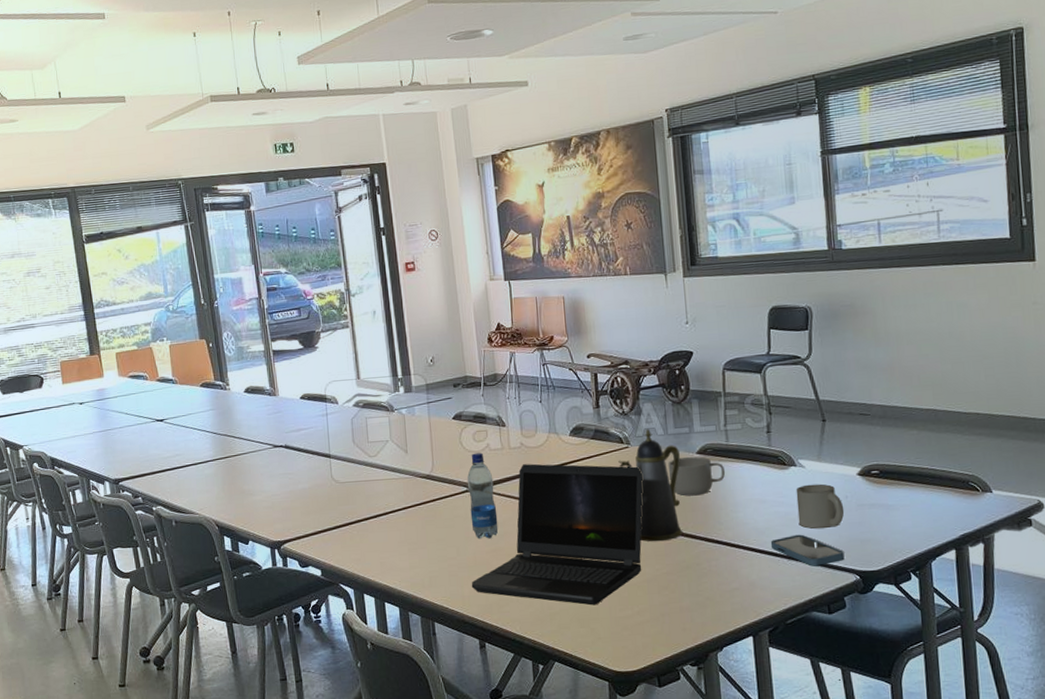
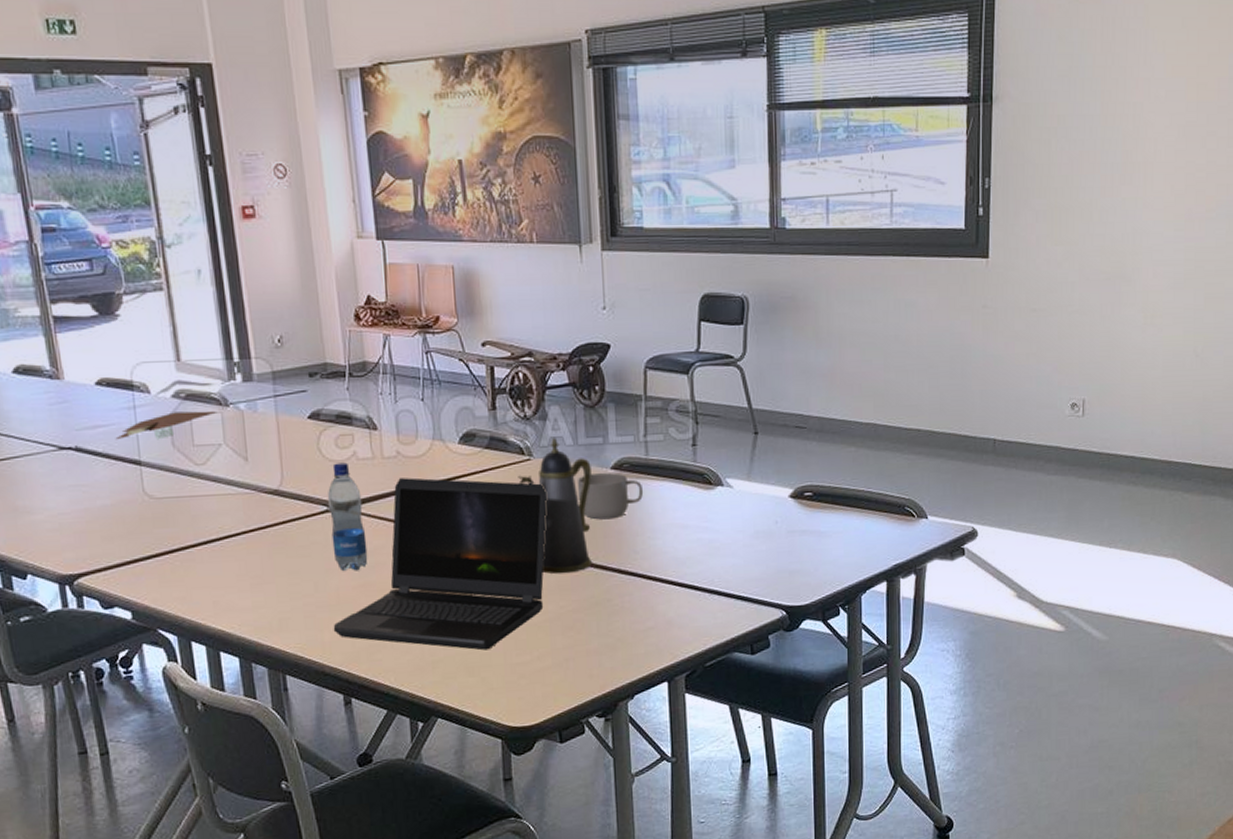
papers: none [313,415,386,440] -> present [115,411,218,441]
smartphone: present [770,534,845,567] -> none [691,565,771,602]
mug: present [796,483,845,529] -> none [721,506,774,559]

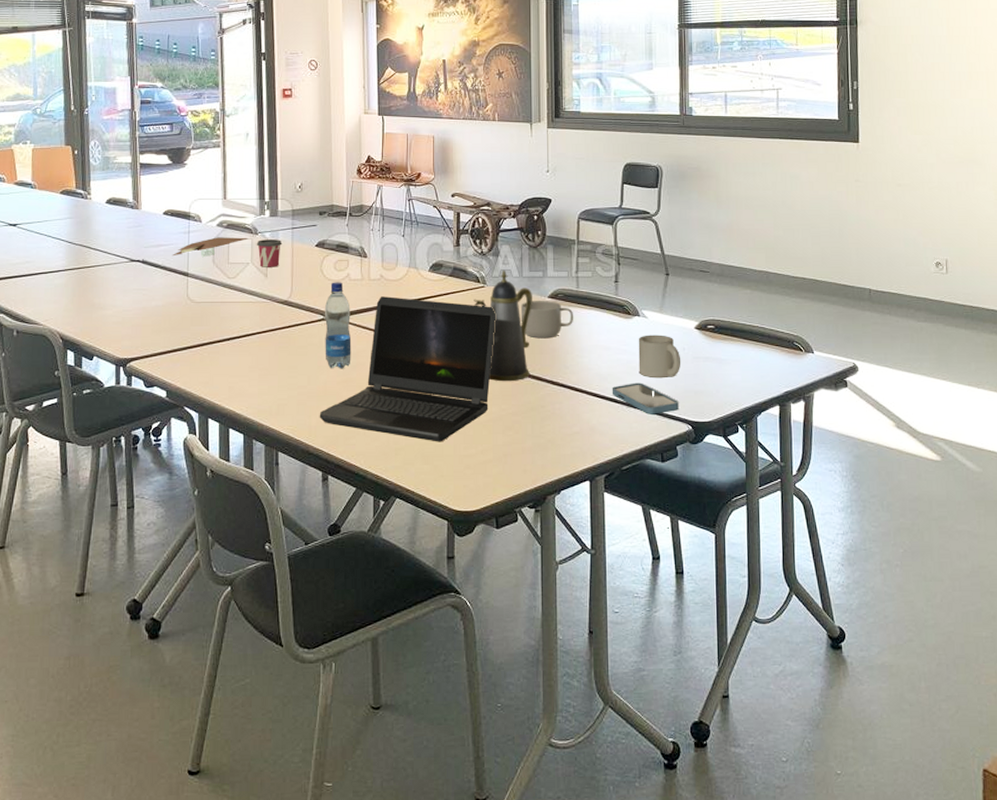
cup: none [228,411,264,449] -> present [256,239,283,267]
smartphone: none [691,565,771,602] -> present [611,382,679,415]
mug: none [721,506,774,559] -> present [638,334,681,379]

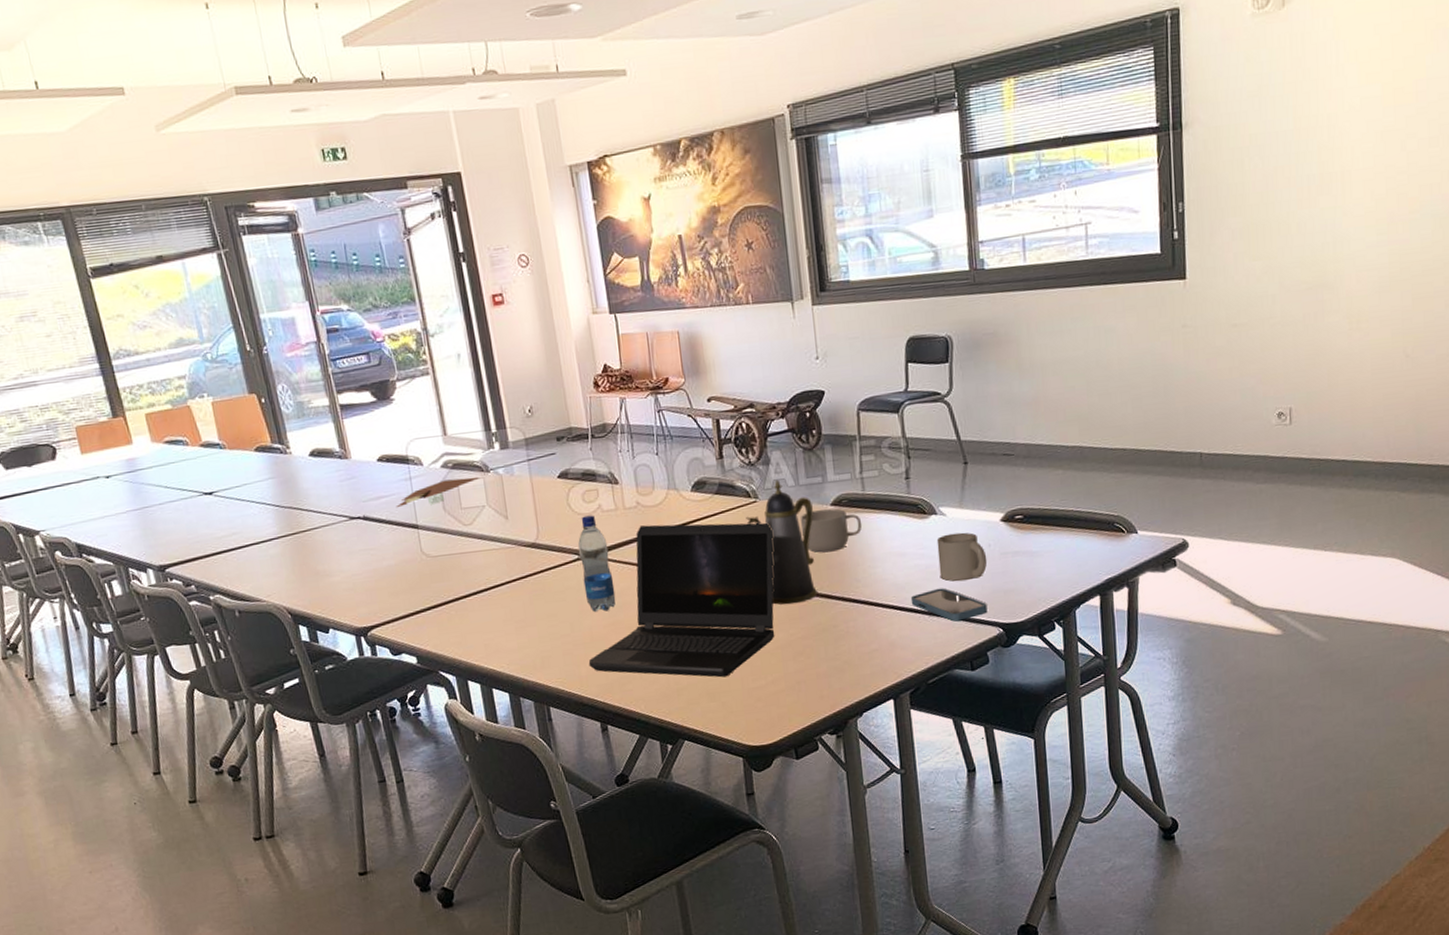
cup: present [256,239,283,267] -> none [489,475,520,509]

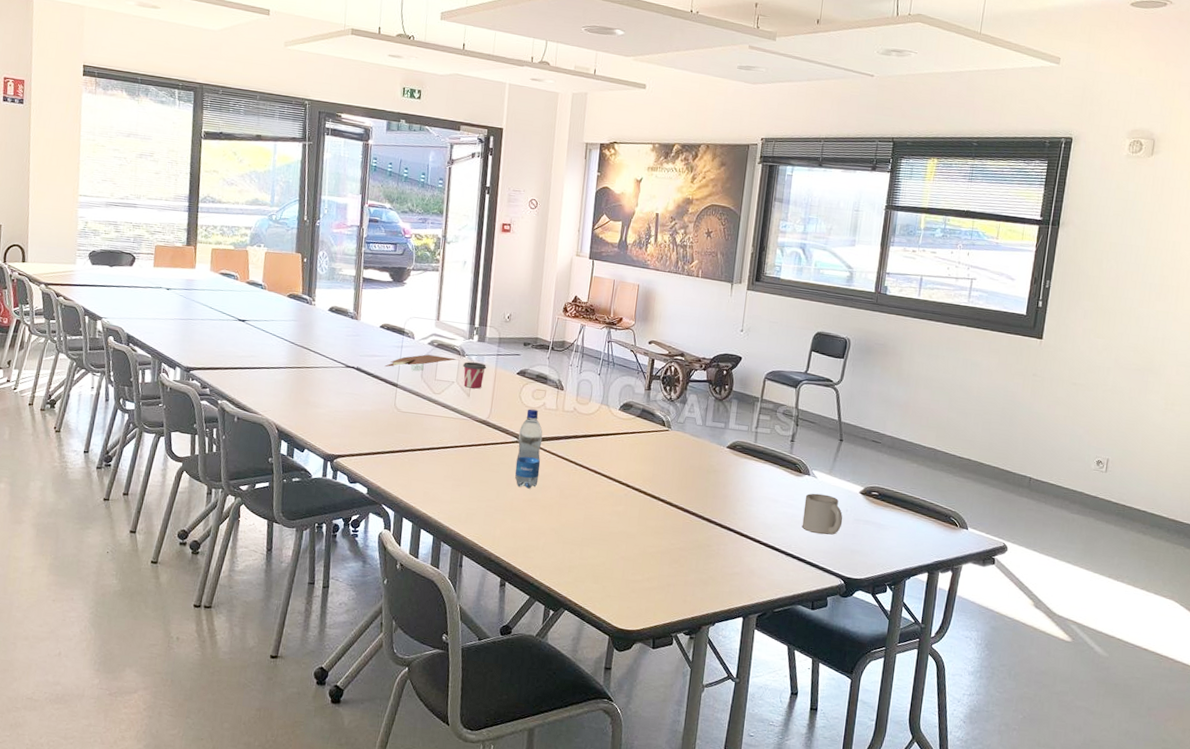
cup: none [489,475,520,509] -> present [462,361,487,389]
laptop computer: present [588,522,775,678] -> none [503,427,676,566]
coffee pot: present [746,479,817,605] -> none [657,417,713,520]
cup: present [800,508,862,553] -> none [698,449,748,485]
smartphone: present [910,588,988,622] -> none [774,535,835,567]

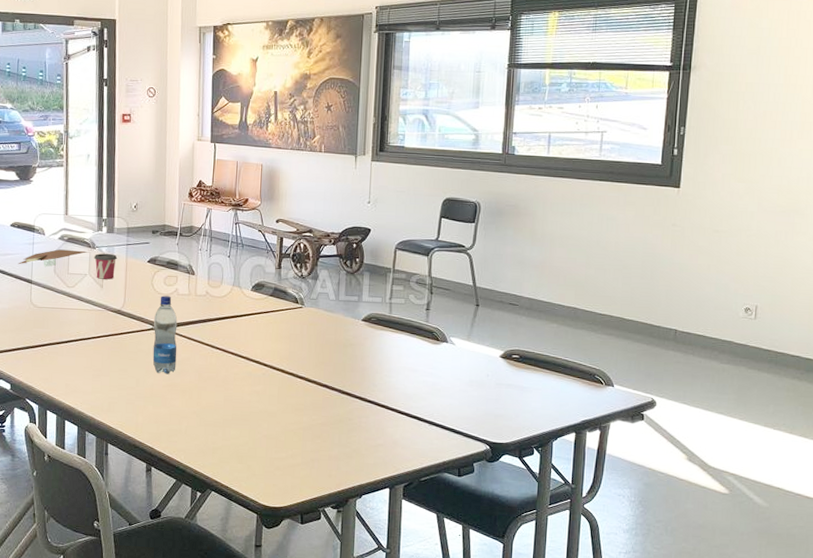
mug: present [802,493,843,535] -> none [443,360,484,401]

